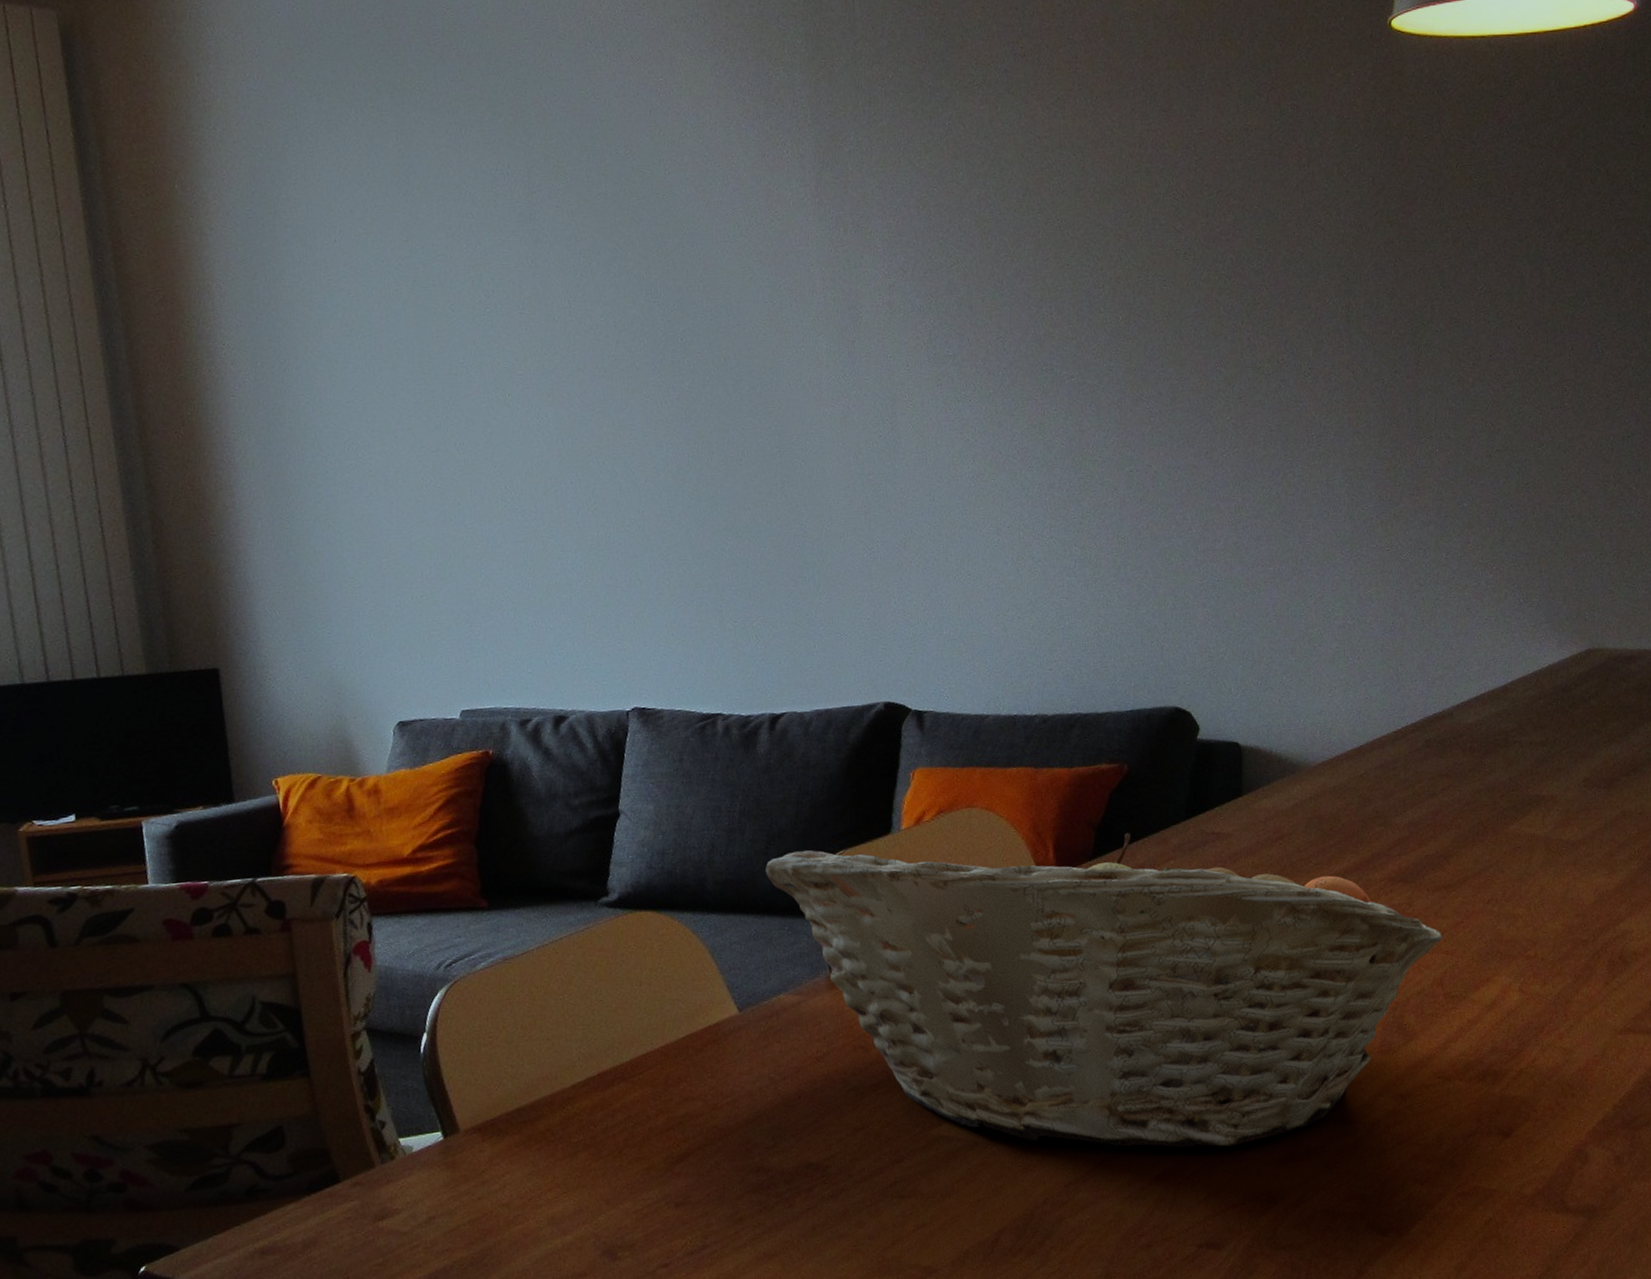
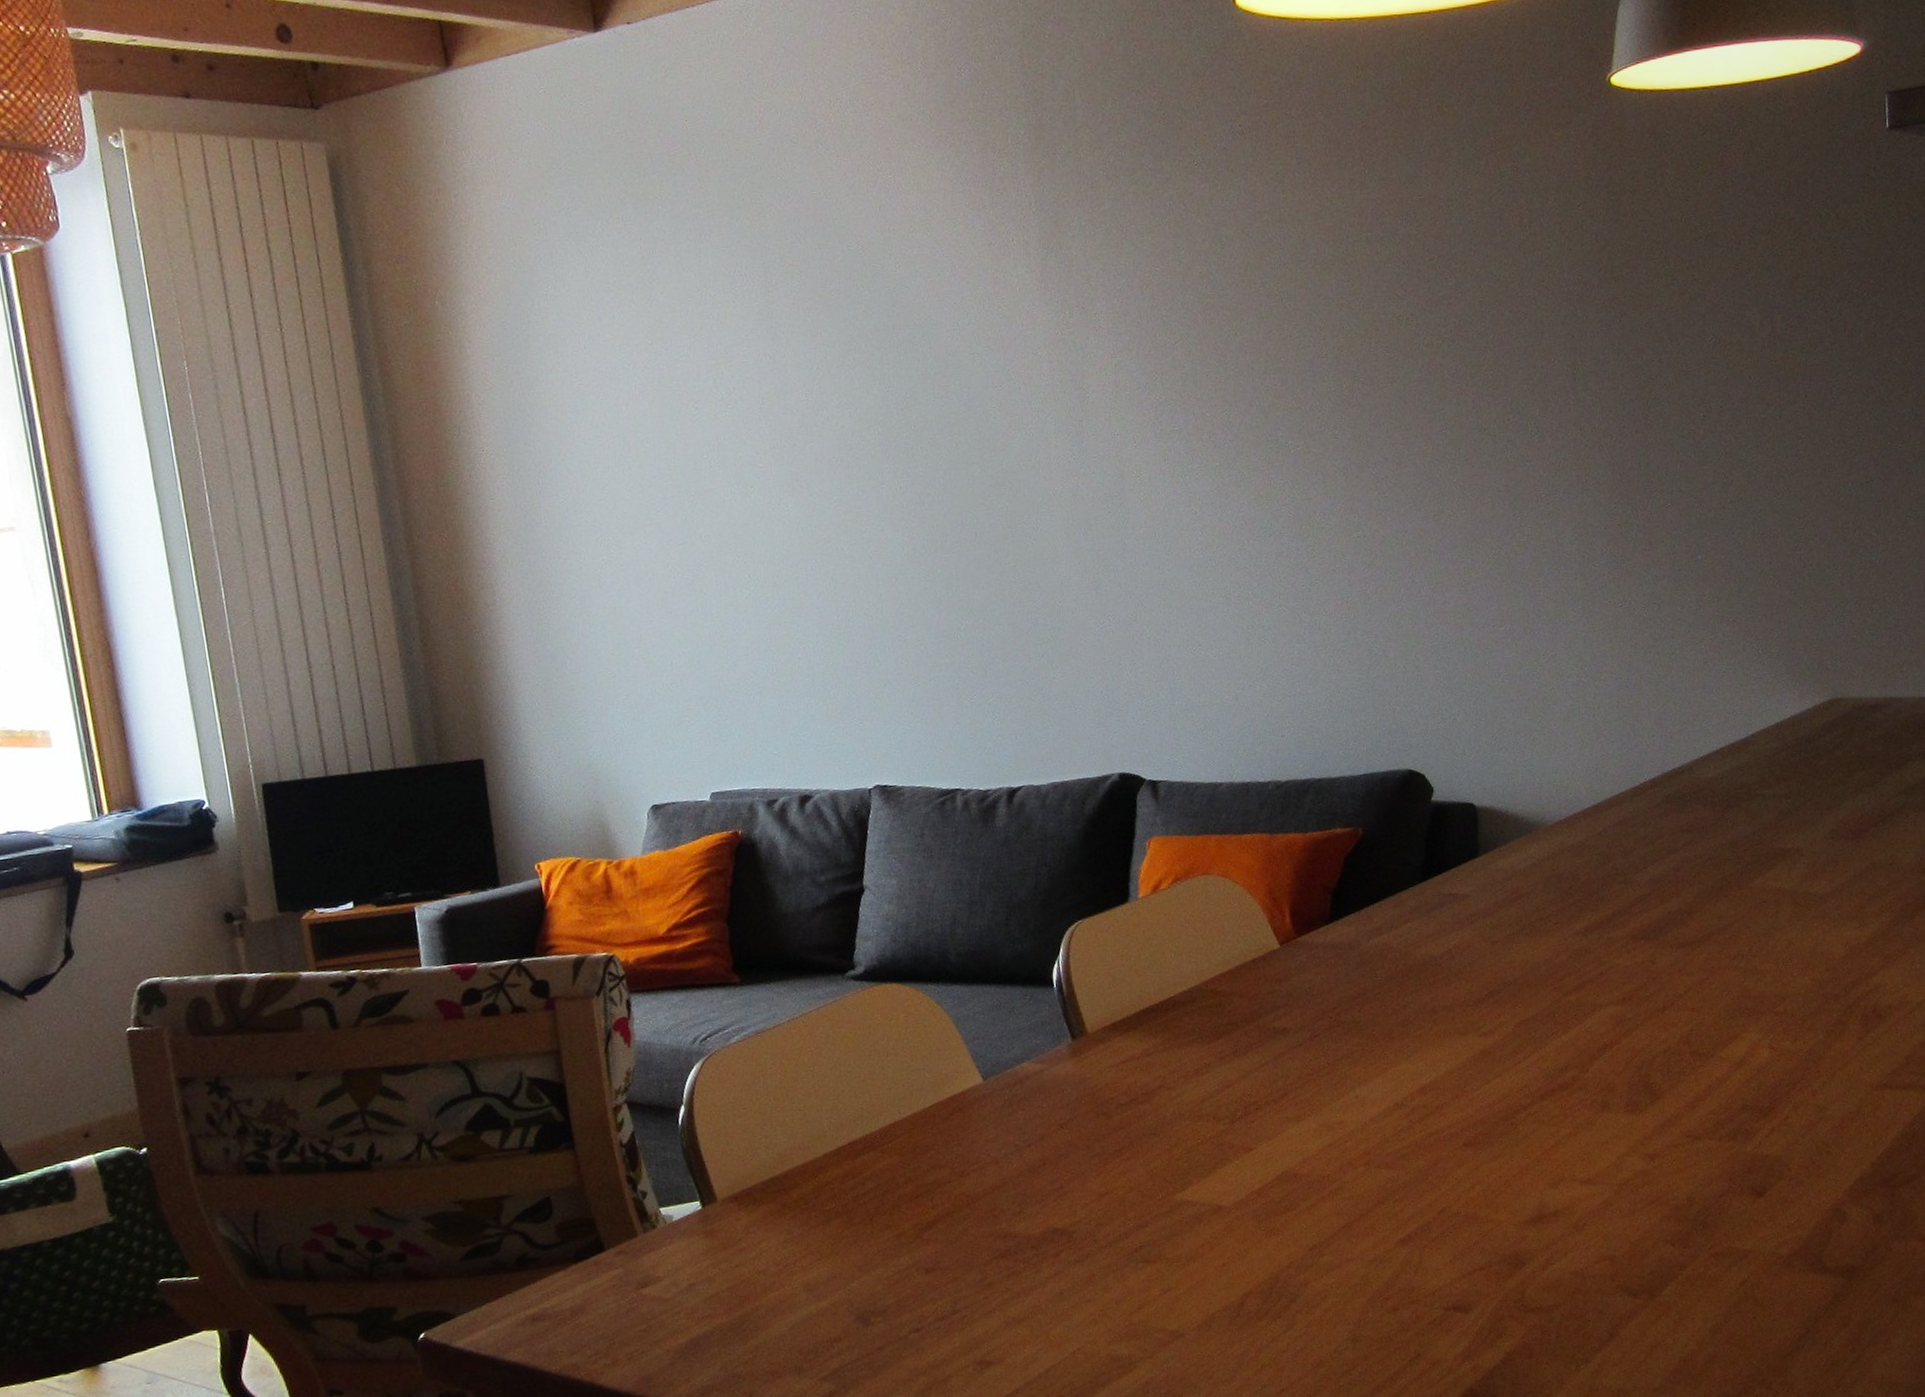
fruit basket: present [765,832,1443,1148] -> none [1005,895,1688,1210]

